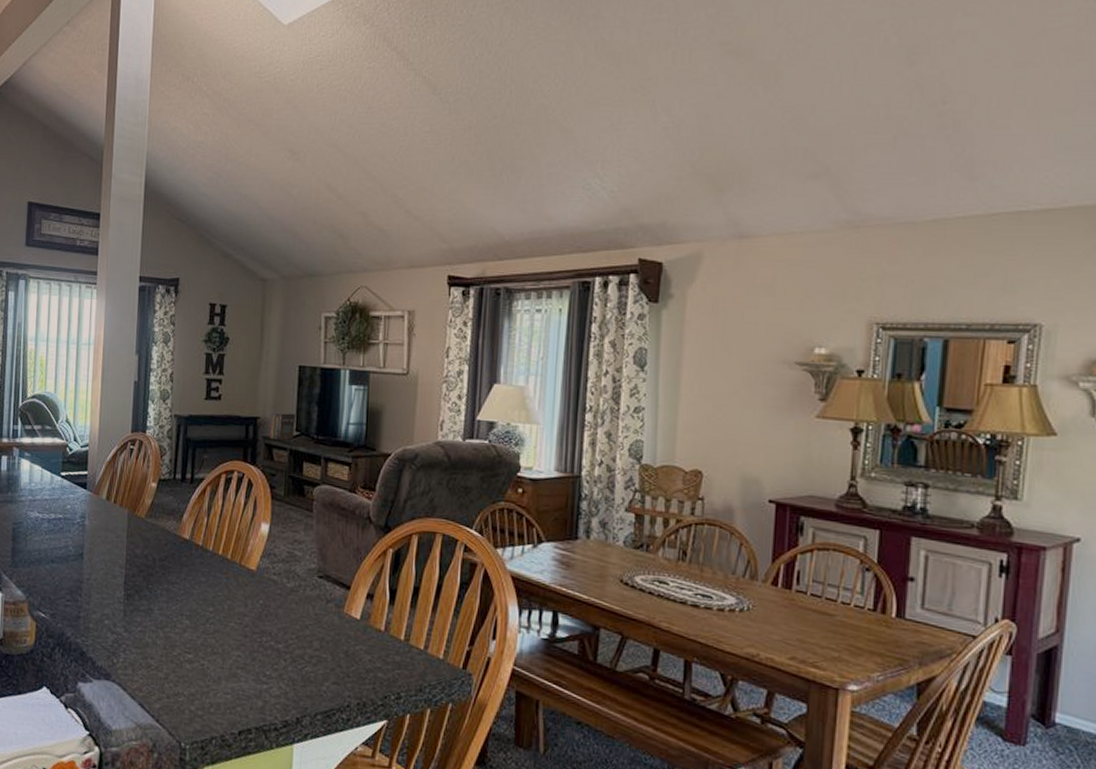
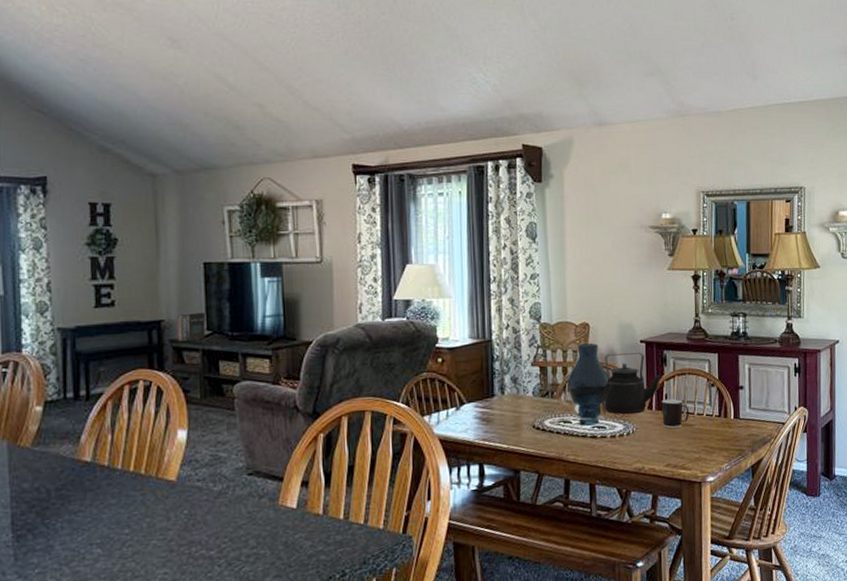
vase: none [667,493,723,593] -> present [567,343,610,426]
kettle: none [712,510,796,588] -> present [604,351,663,415]
mug: none [790,576,831,616] -> present [661,398,690,429]

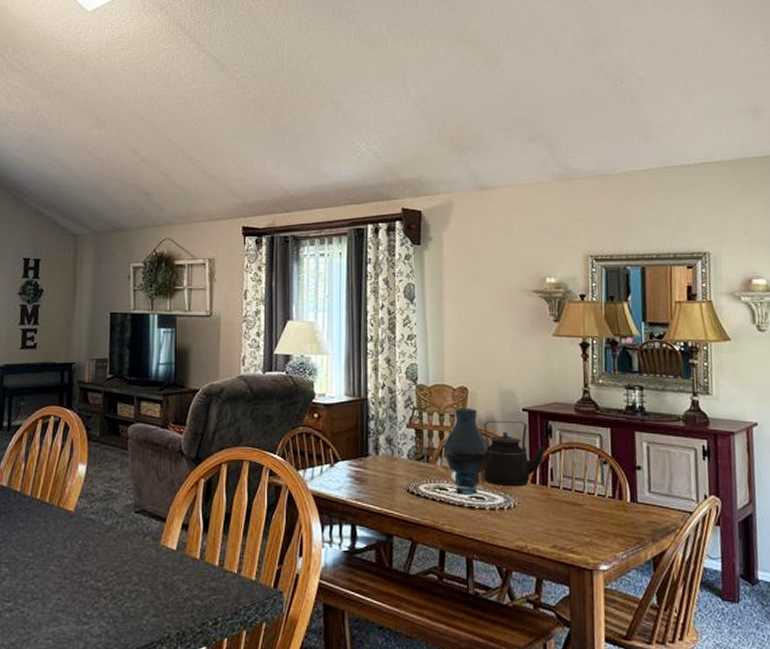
mug: present [661,398,690,429] -> none [546,473,579,507]

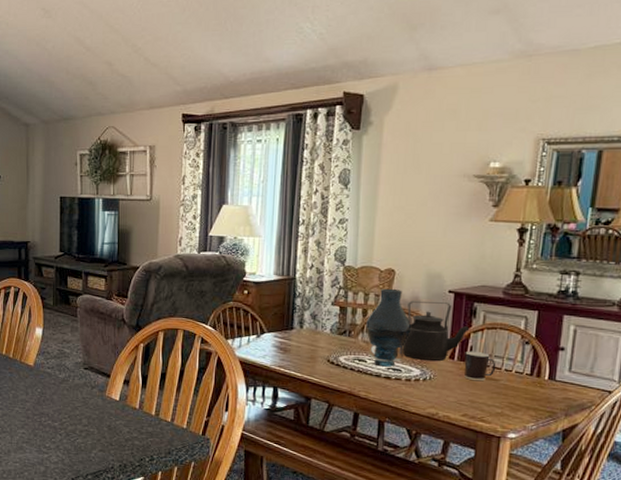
books: present [84,357,110,384] -> none [38,237,60,260]
mug: none [546,473,579,507] -> present [464,351,496,382]

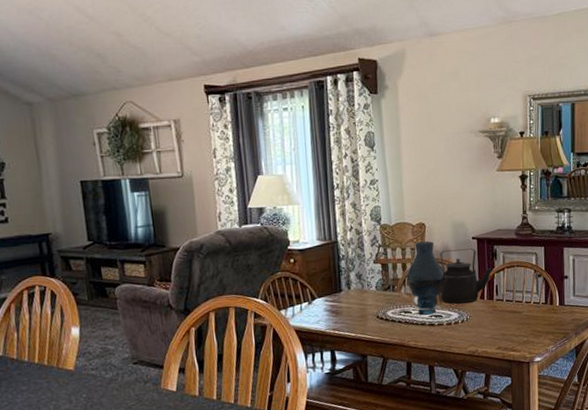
mug: present [464,351,496,382] -> none [492,289,518,316]

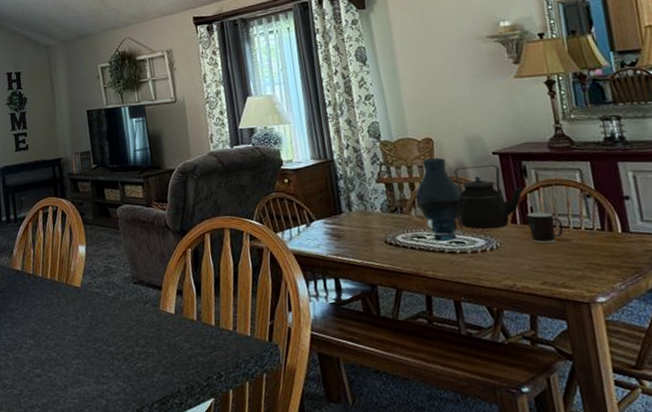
books: none [61,225,88,252] -> present [71,150,93,175]
mug: none [492,289,518,316] -> present [526,211,564,244]

